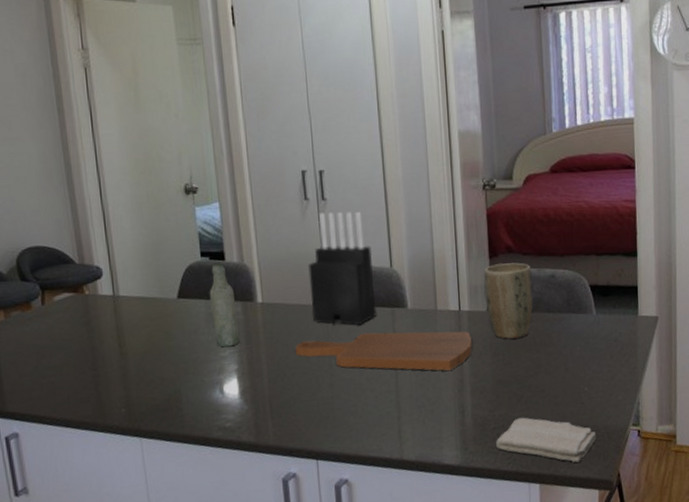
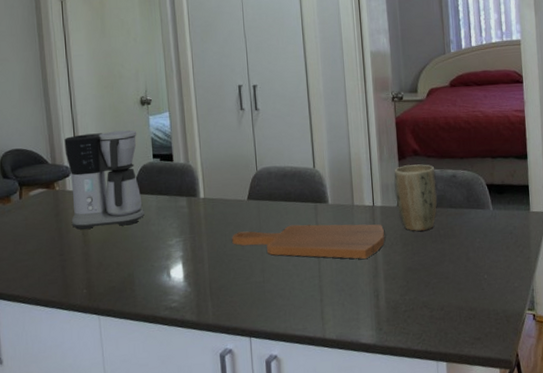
coffee maker: none [93,223,192,341] -> present [64,129,144,230]
bottle: present [209,263,240,348] -> none [159,164,185,237]
knife block: present [308,211,377,326] -> none [243,120,302,218]
washcloth: present [495,417,597,463] -> none [406,301,497,343]

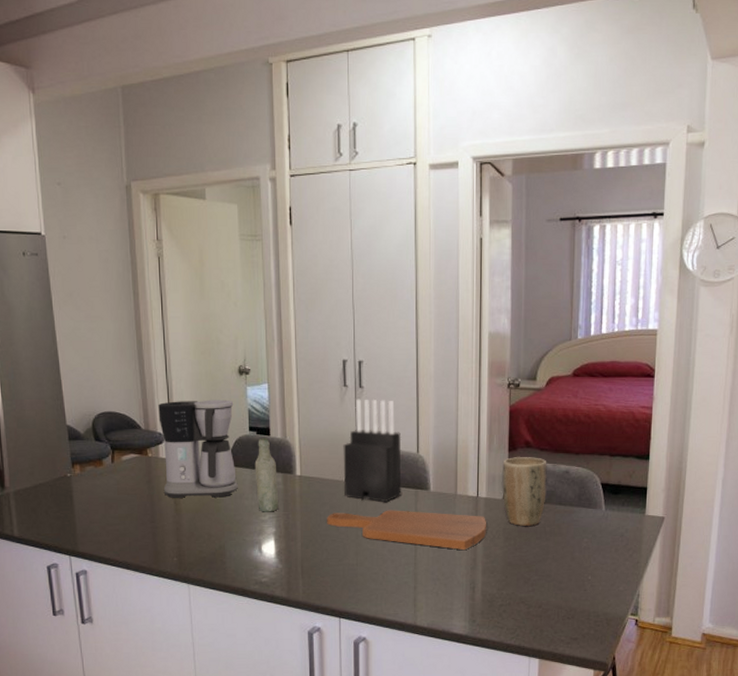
bottle: none [159,164,185,237] -> present [254,438,279,512]
knife block: none [243,120,302,218] -> present [343,399,402,502]

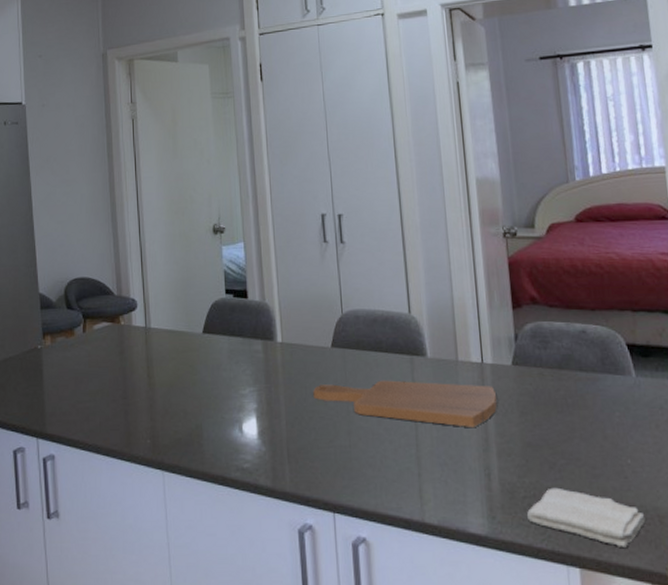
coffee maker: present [158,399,238,499] -> none [131,261,215,372]
bottle: present [254,438,279,512] -> none [232,301,260,385]
knife block: present [343,399,402,502] -> none [327,255,395,371]
washcloth: none [501,598,596,643] -> present [526,487,646,547]
plant pot: present [502,457,548,526] -> none [507,315,563,397]

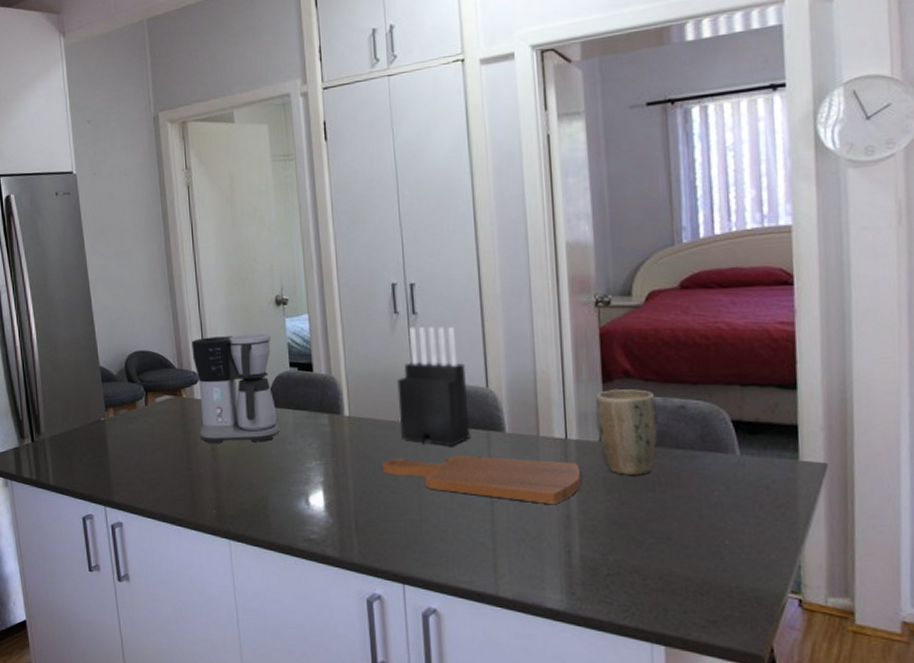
coffee maker: none [131,261,215,372] -> present [191,333,280,444]
knife block: none [327,255,395,371] -> present [397,326,470,446]
plant pot: none [507,315,563,397] -> present [595,389,658,475]
washcloth: present [526,487,646,547] -> none [608,566,741,627]

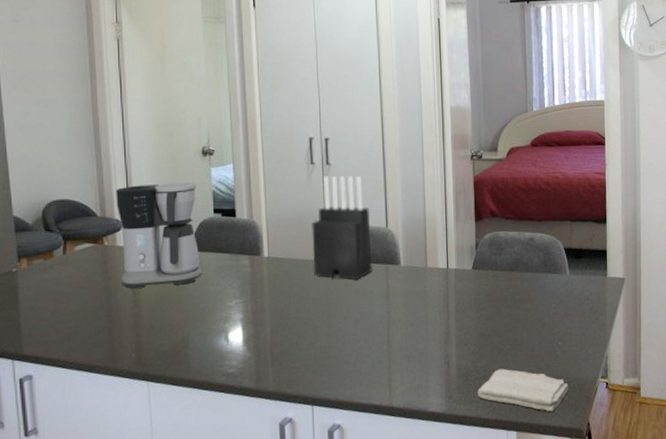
cutting board: present [382,455,582,504] -> none [297,287,459,324]
plant pot: present [595,389,658,475] -> none [470,226,514,296]
washcloth: none [608,566,741,627] -> present [477,368,569,412]

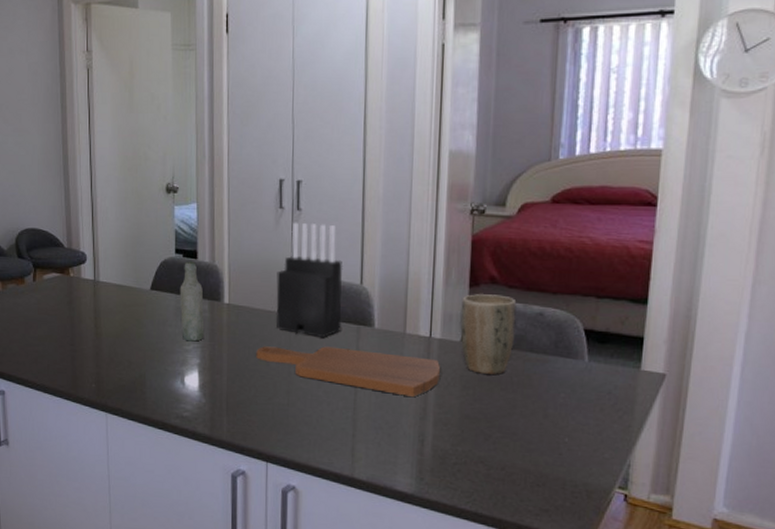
coffee maker: present [116,182,202,289] -> none [82,219,161,323]
bottle: none [219,219,246,298] -> present [179,261,205,342]
cutting board: none [297,287,459,324] -> present [256,346,441,397]
plant pot: none [470,226,514,296] -> present [460,294,517,374]
washcloth: present [477,368,569,412] -> none [454,457,574,515]

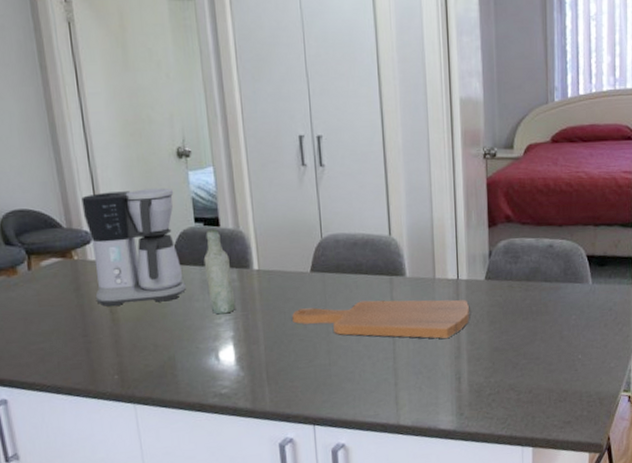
coffee maker: none [82,219,161,323] -> present [81,187,186,307]
knife block: present [276,222,343,337] -> none [305,178,375,293]
plant pot: present [460,294,517,374] -> none [482,232,532,308]

